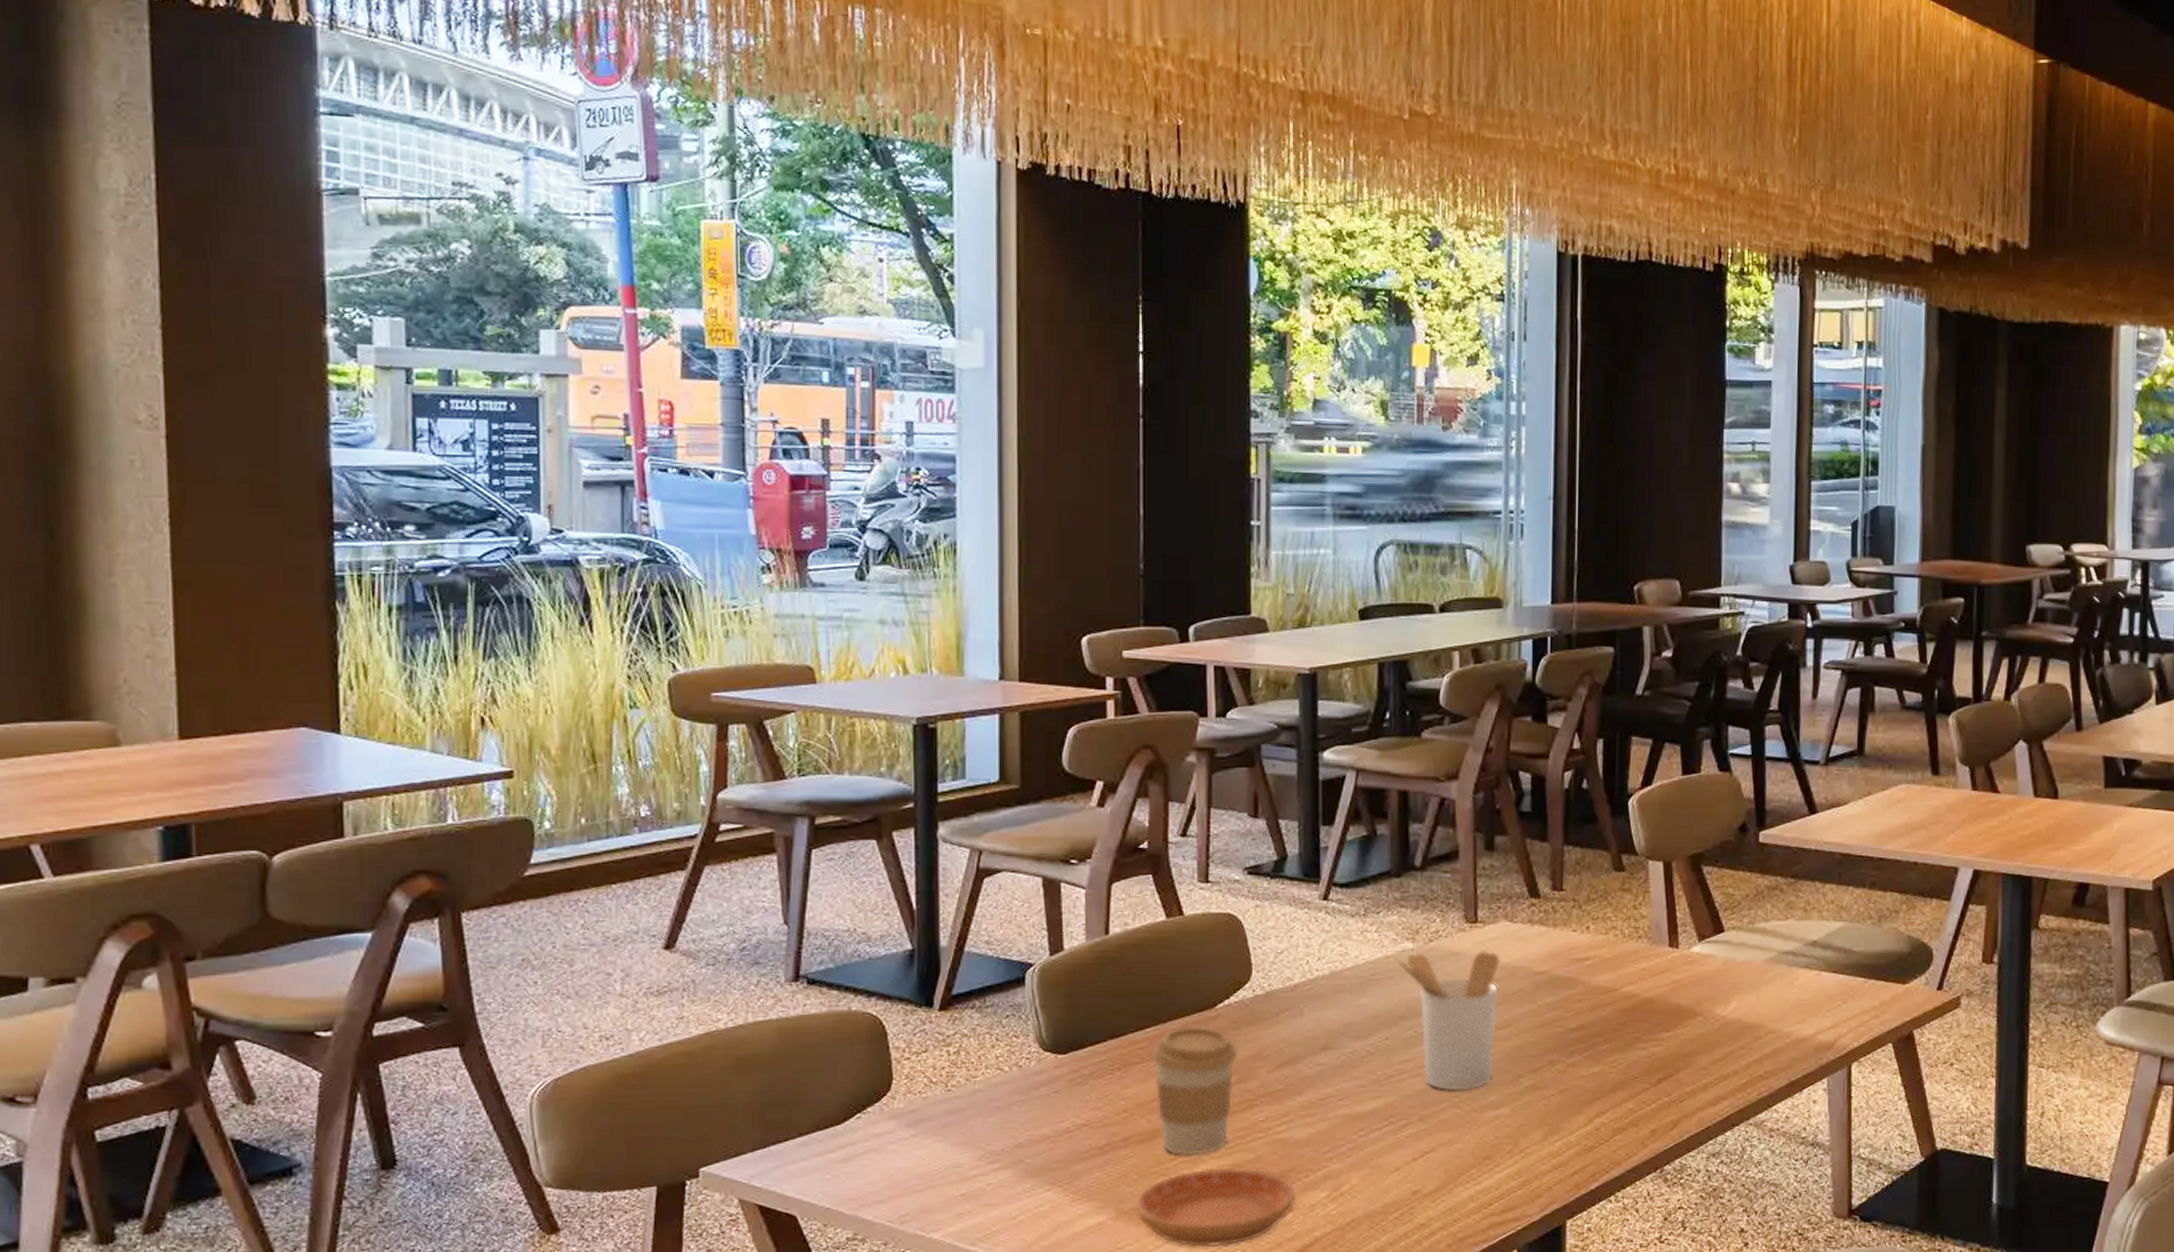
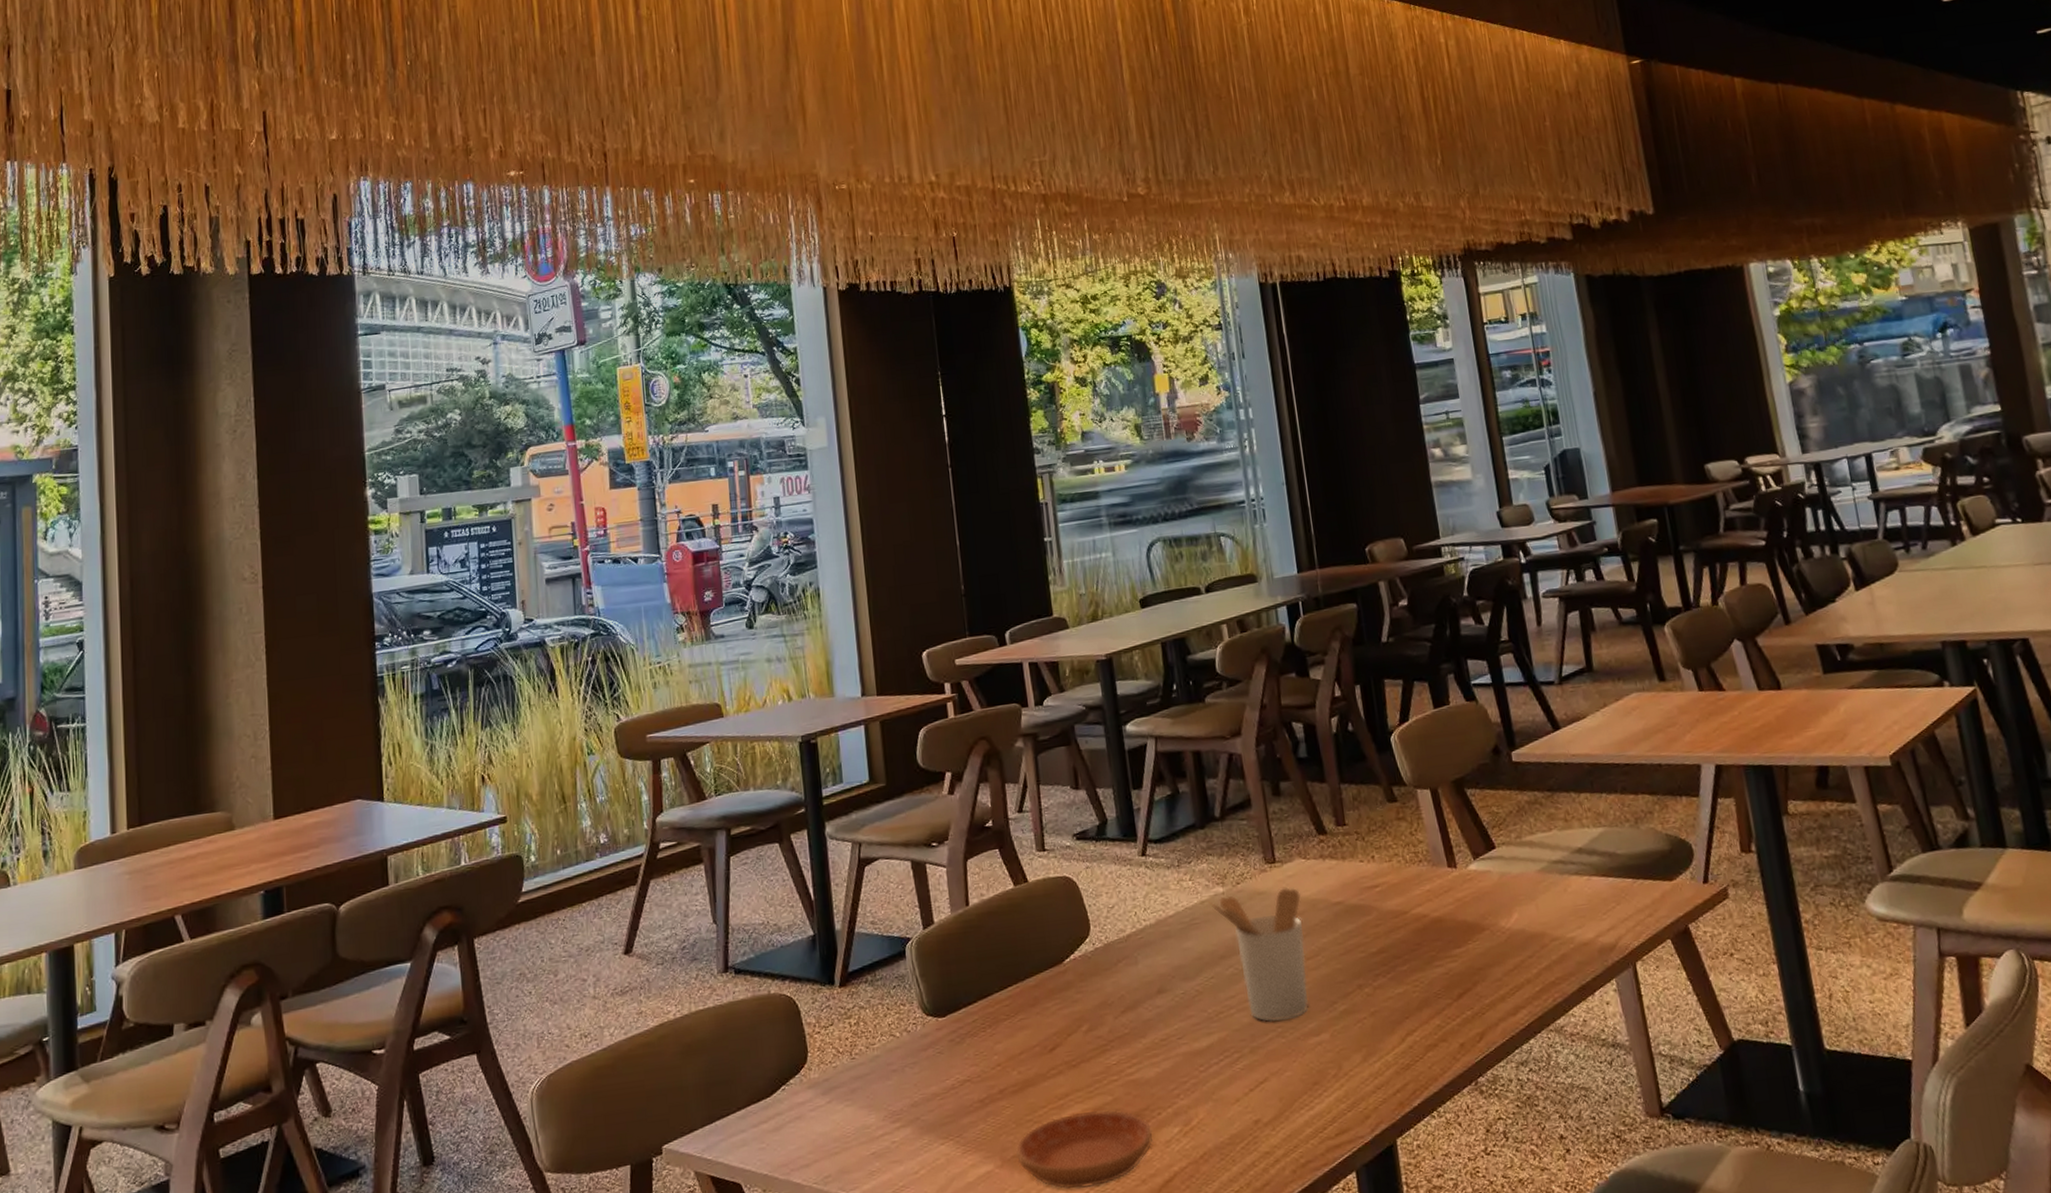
coffee cup: present [1153,1026,1238,1156] -> none [1015,980,1088,1103]

